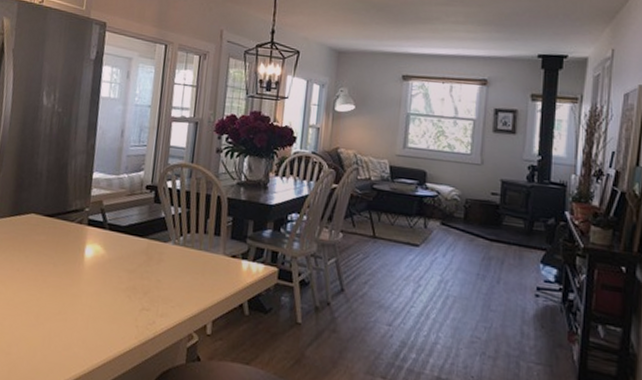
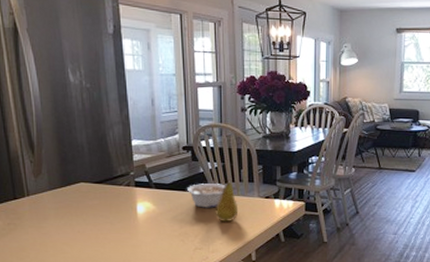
legume: none [144,230,187,262] -> present [187,183,225,208]
fruit: none [171,225,199,282] -> present [215,176,239,223]

